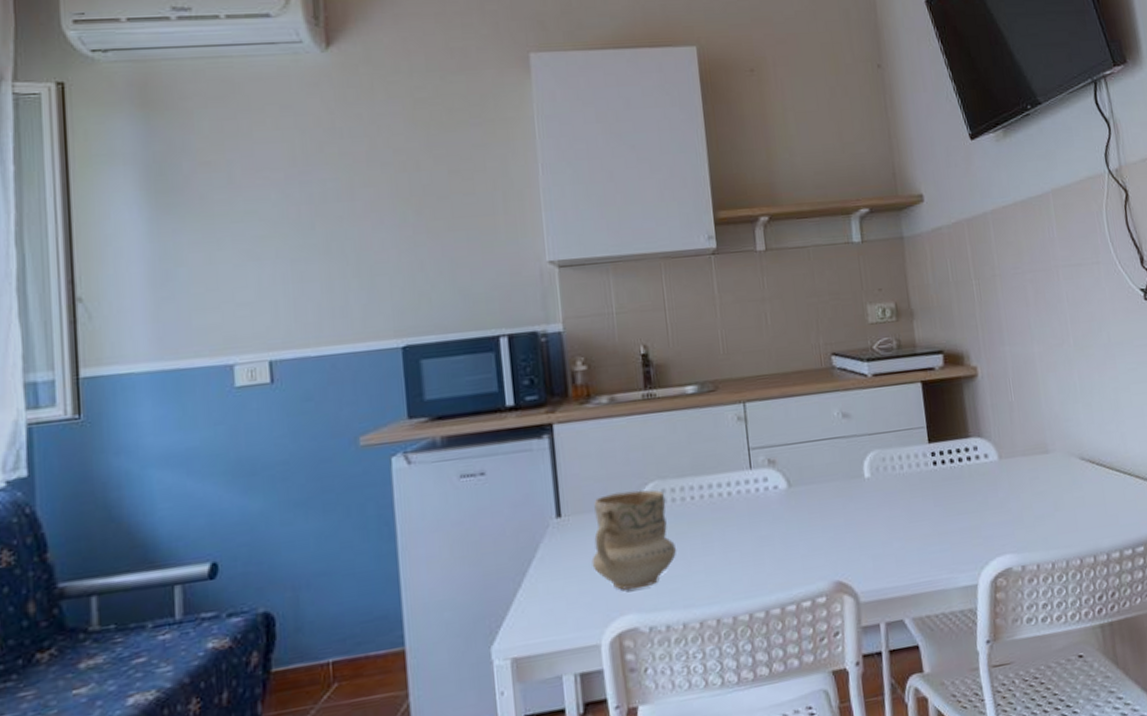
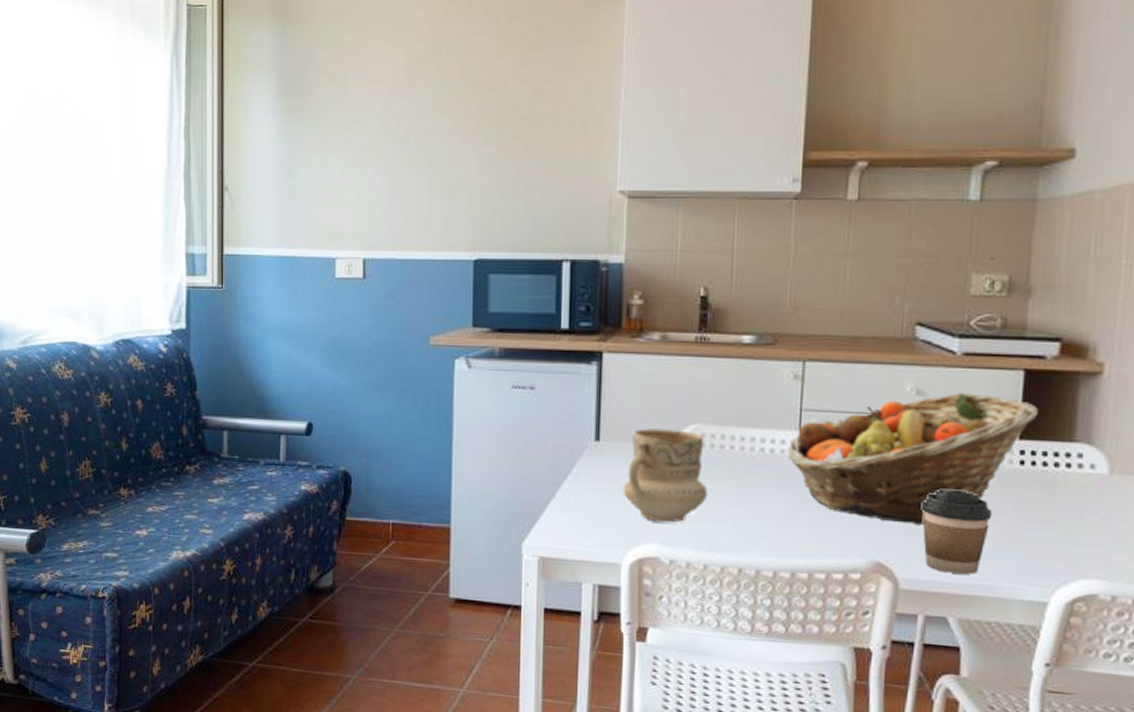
fruit basket: none [742,408,939,541] -> present [786,393,1039,526]
coffee cup: none [864,498,921,578] -> present [921,489,992,574]

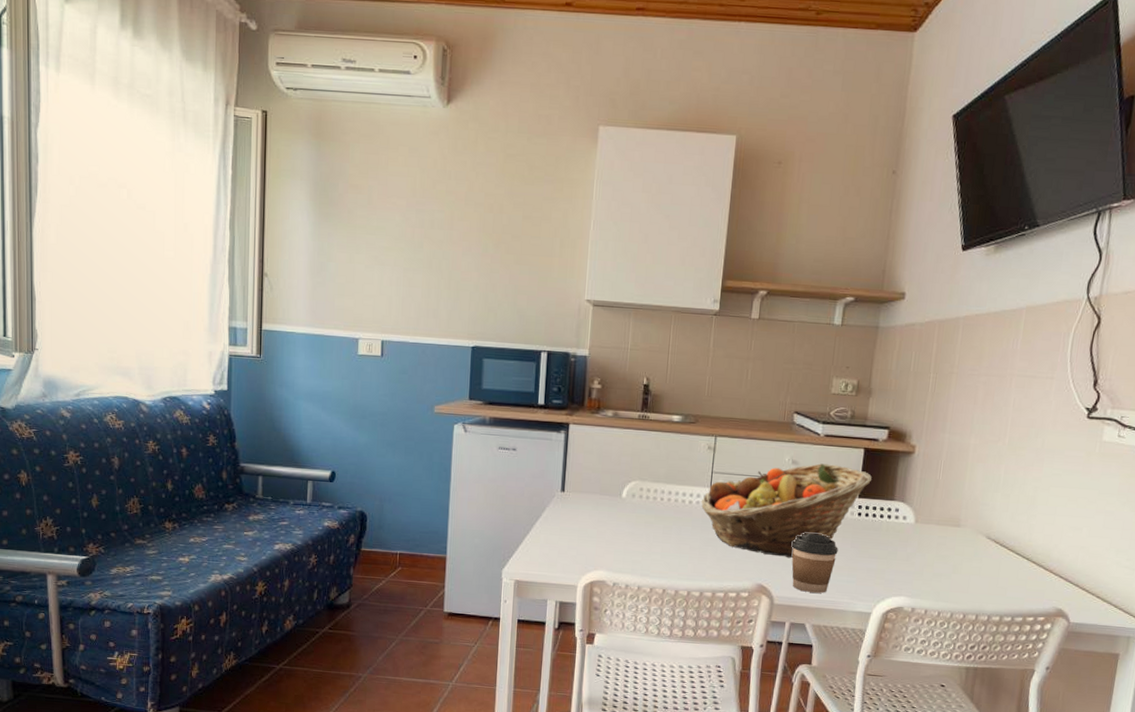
mug: present [623,428,709,523] -> none [580,483,644,555]

